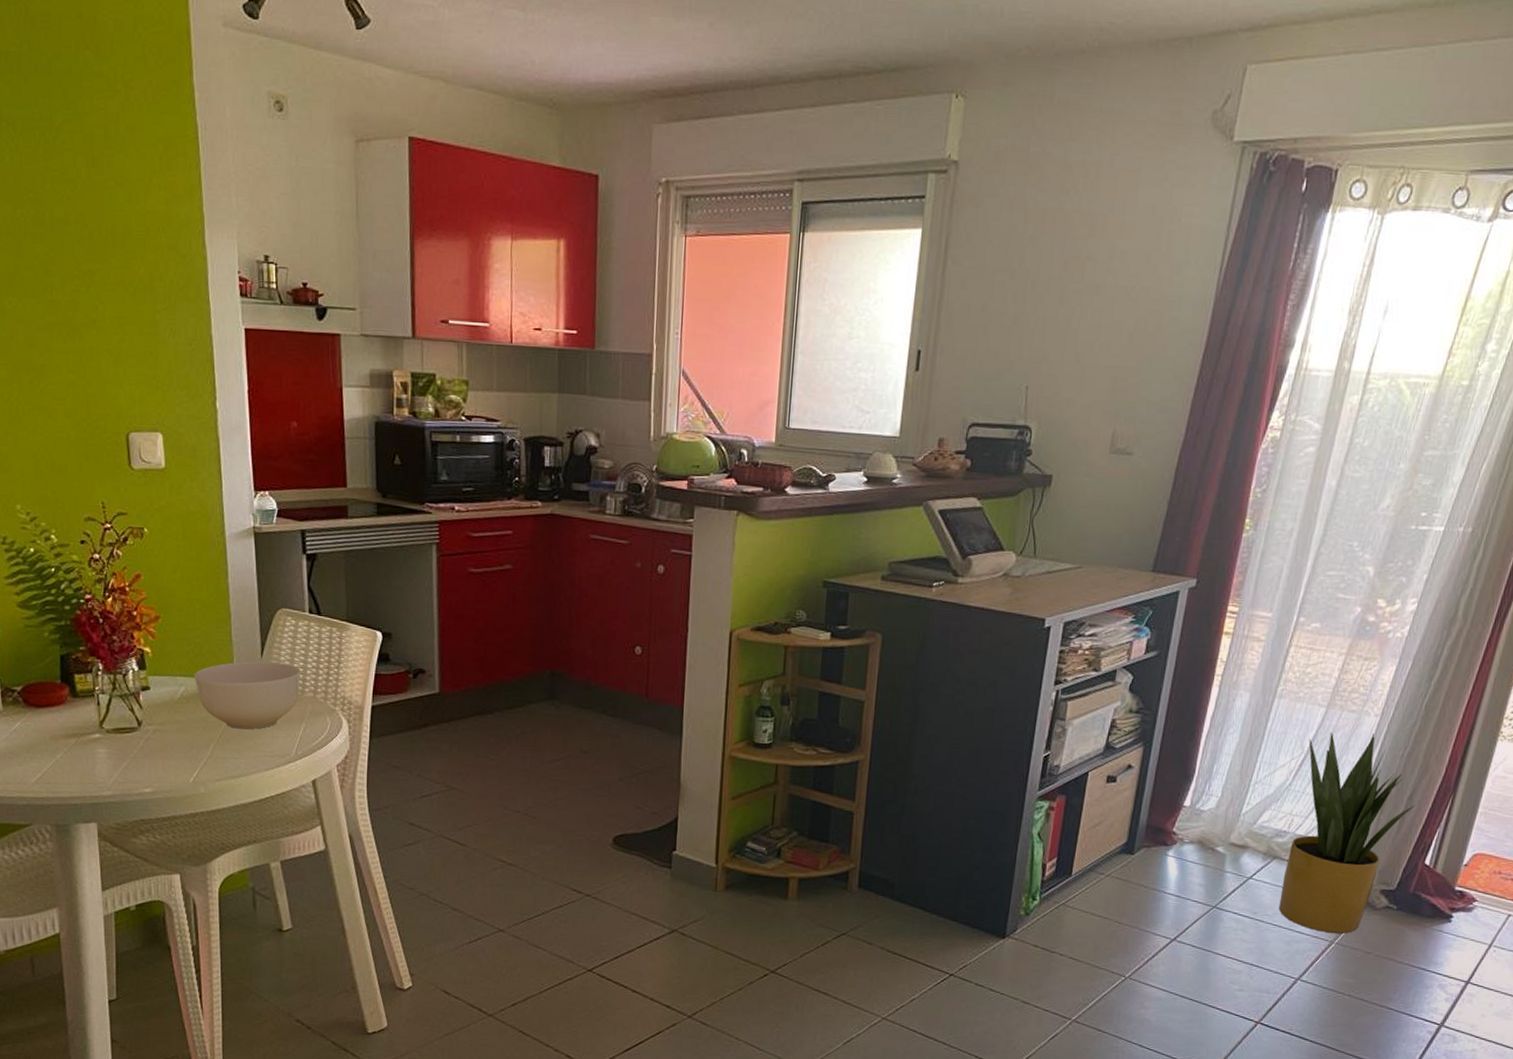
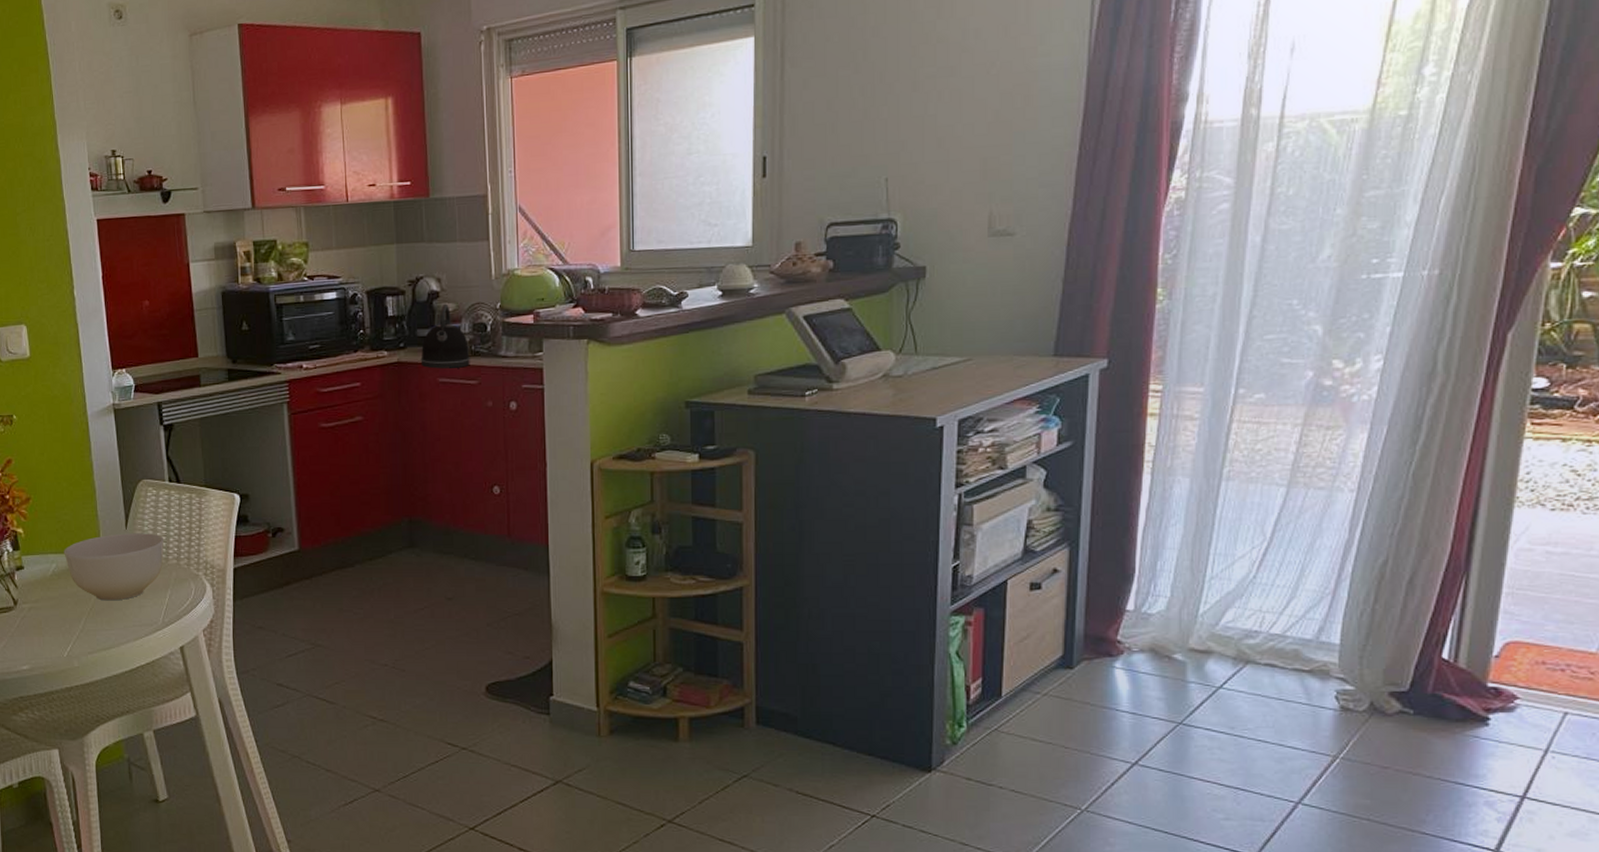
kettle: none [573,460,623,526] -> present [420,303,470,369]
planter: present [1278,732,1415,934] -> none [1261,512,1418,746]

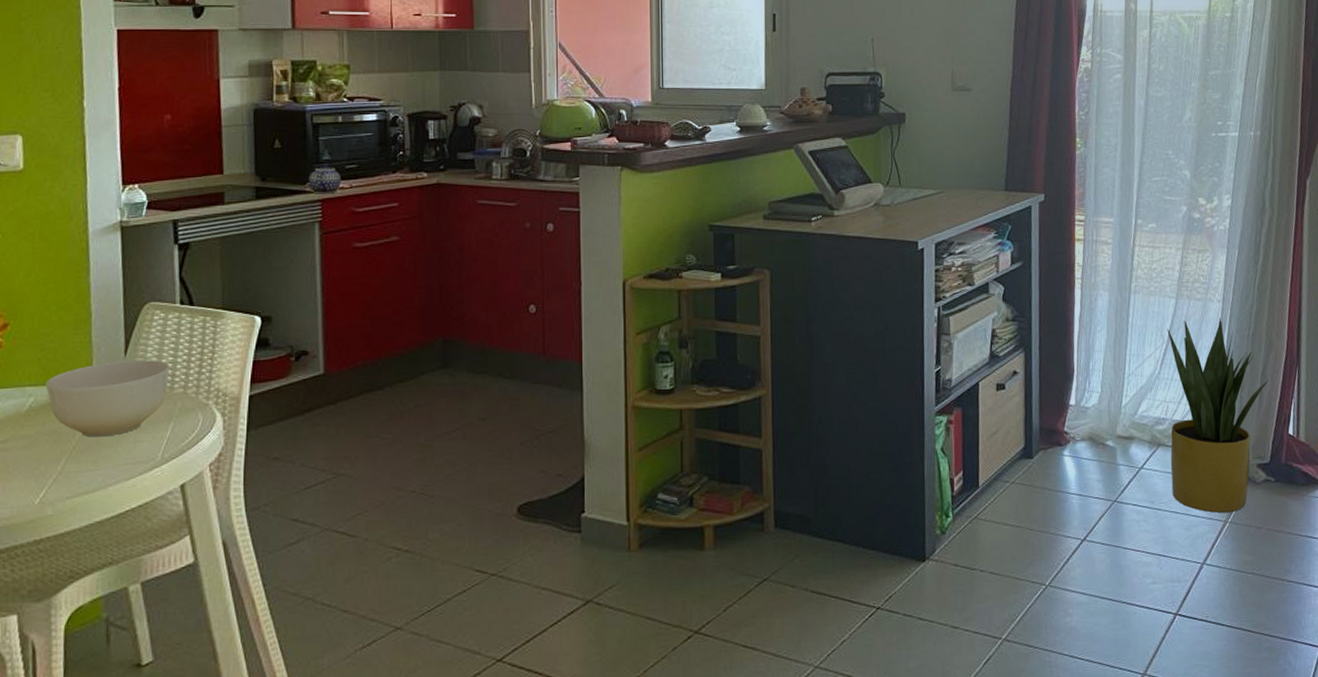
teapot: none [275,343,306,375] -> present [308,162,342,194]
kettle: present [420,303,470,369] -> none [460,129,509,191]
planter: none [1261,512,1418,746] -> present [1167,318,1269,513]

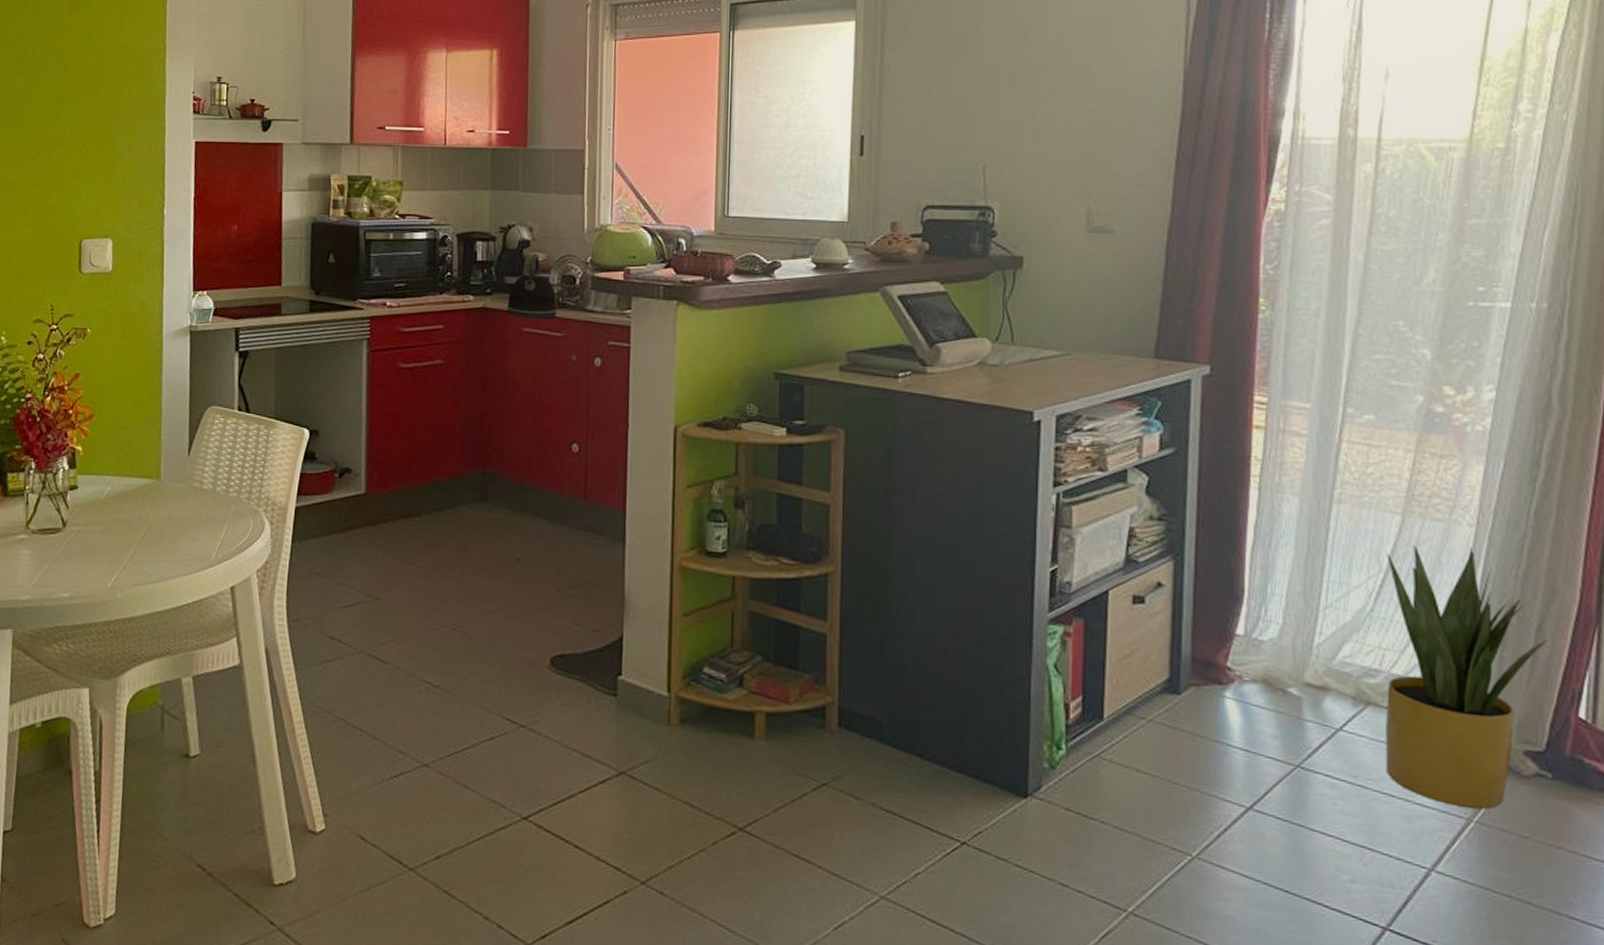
bowl: present [45,360,170,437] -> none [121,460,227,531]
teapot: present [308,162,342,194] -> none [359,279,390,312]
kettle: none [460,129,509,191] -> present [506,253,557,319]

